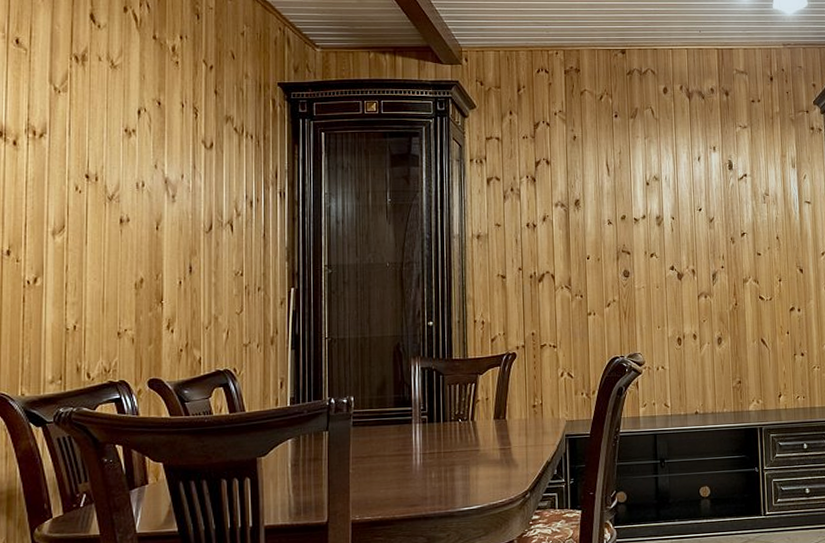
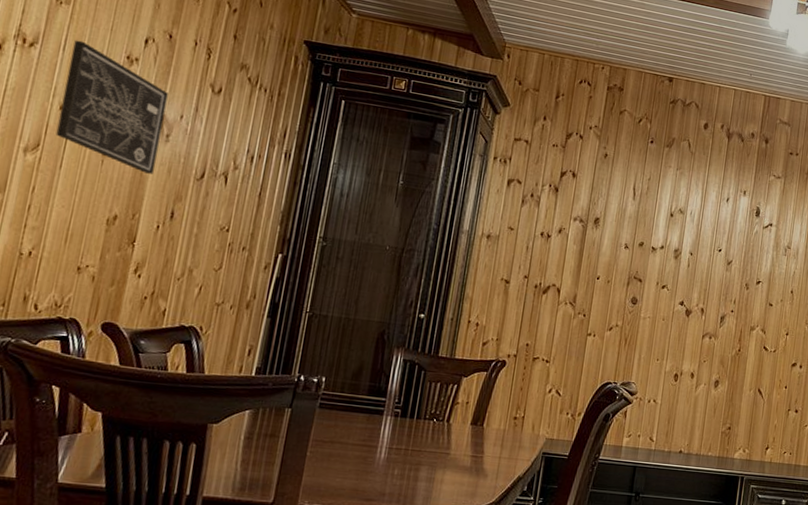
wall art: none [77,123,167,235] -> present [56,39,168,174]

